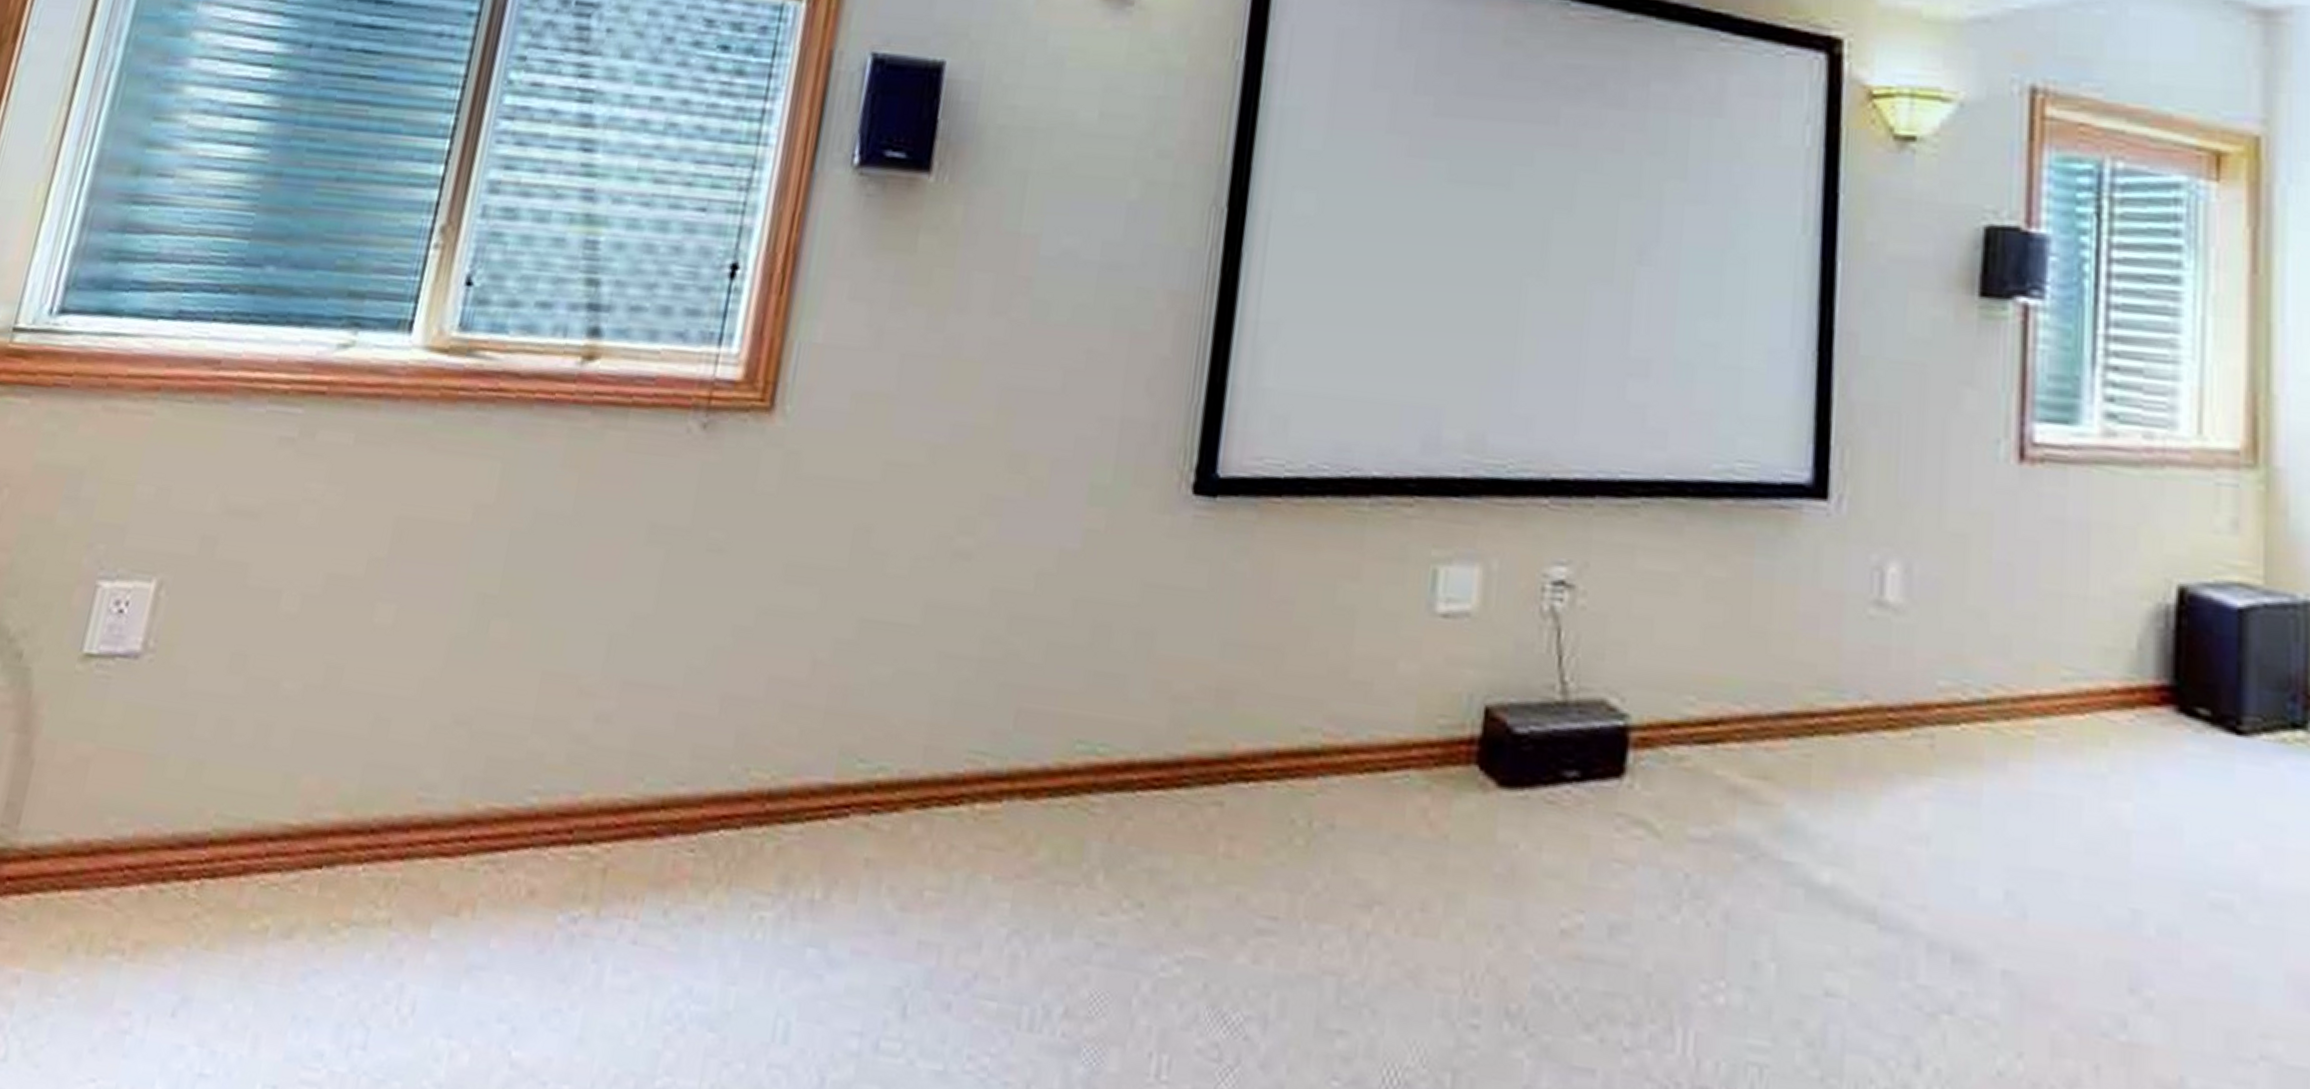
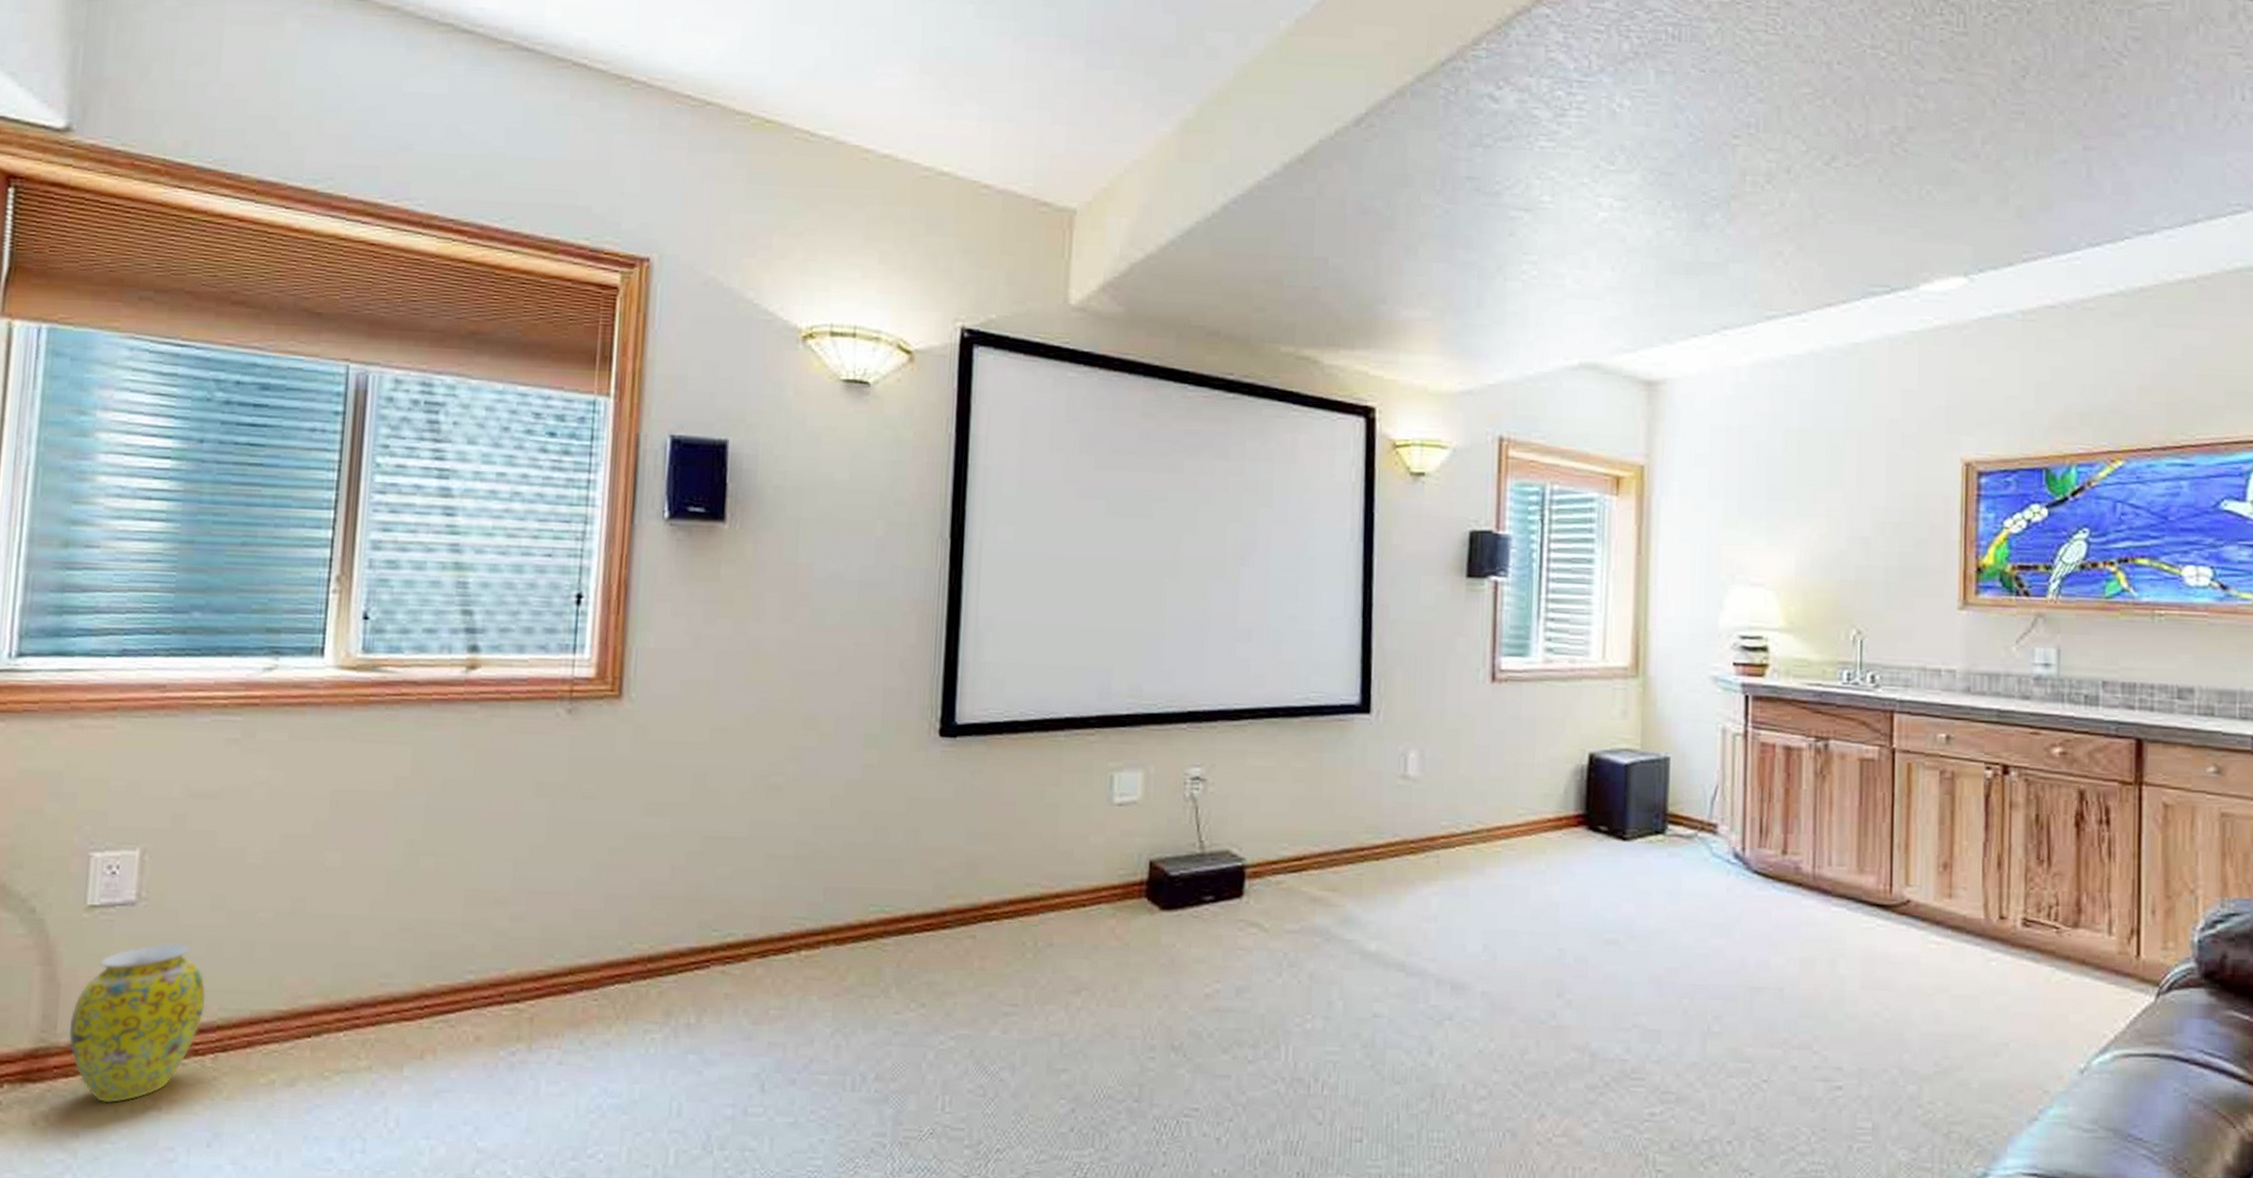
vase: none [30,714,205,938] -> present [69,943,206,1103]

